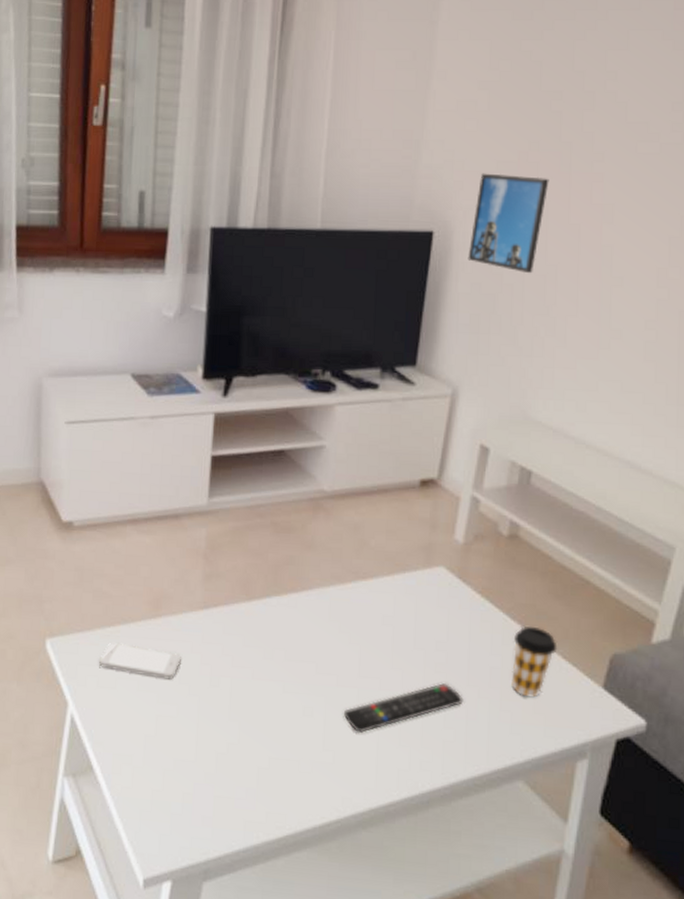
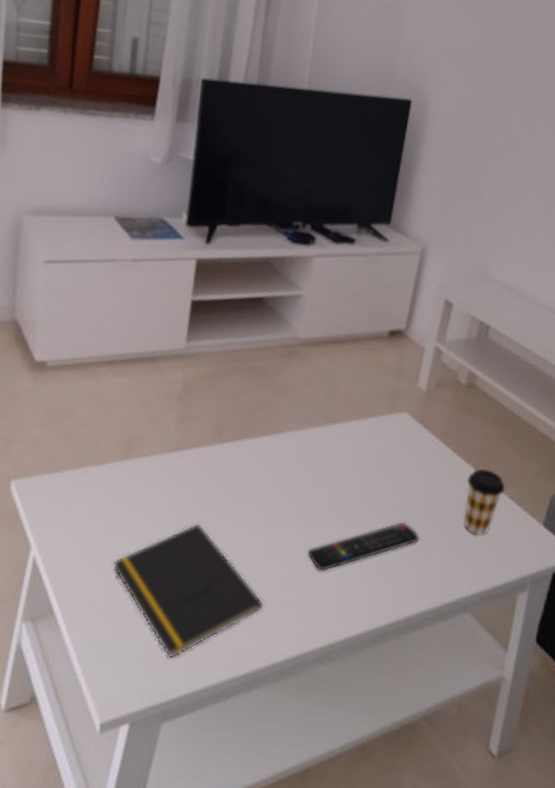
smartphone: present [99,642,181,680] -> none [66,484,151,521]
notepad: none [148,682,300,818] -> present [113,523,264,659]
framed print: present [467,173,549,274] -> none [441,50,515,146]

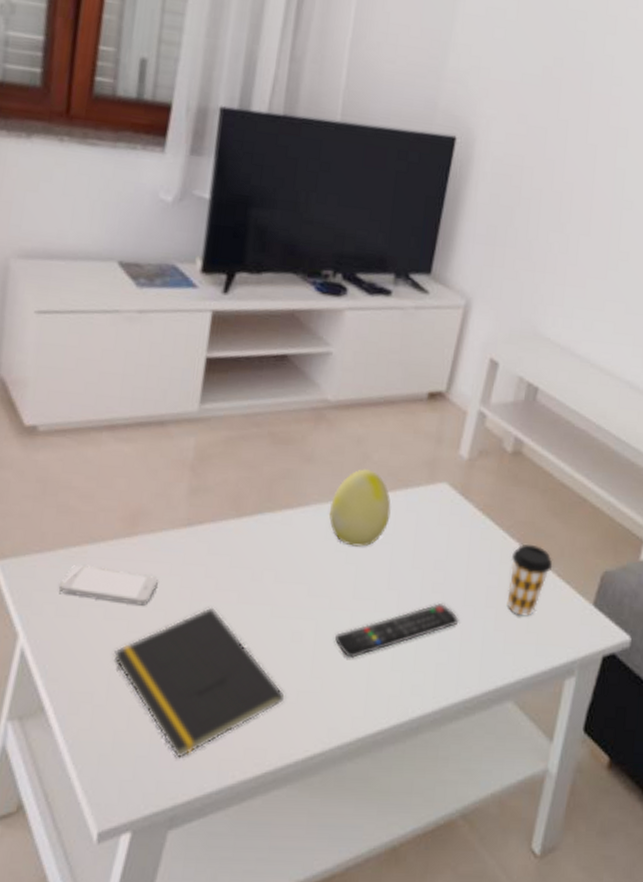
smartphone: none [66,484,151,521] -> present [59,564,158,606]
decorative egg: none [302,400,357,470] -> present [329,469,391,547]

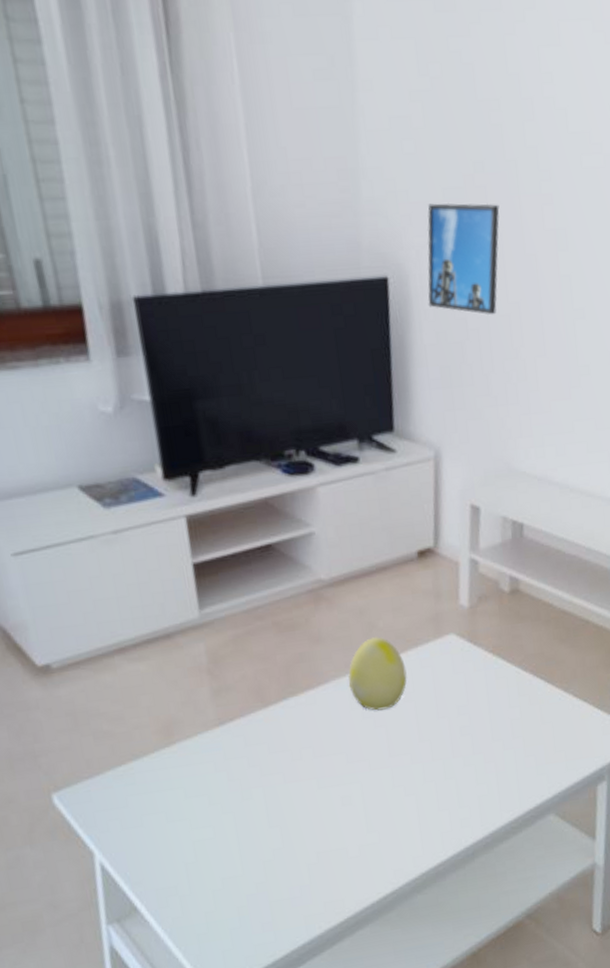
smartphone: present [59,564,158,606] -> none [117,776,207,809]
notepad: present [114,607,285,758] -> none [185,791,349,924]
remote control: present [335,604,459,658] -> none [381,743,491,808]
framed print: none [488,83,571,190] -> present [427,203,500,315]
coffee cup: present [507,544,553,617] -> none [528,673,568,739]

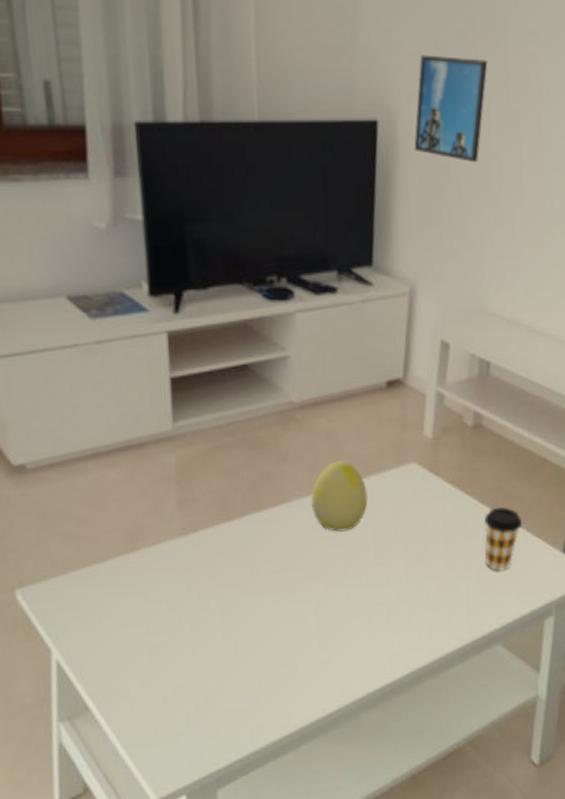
coffee cup: none [528,673,568,739] -> present [484,507,523,571]

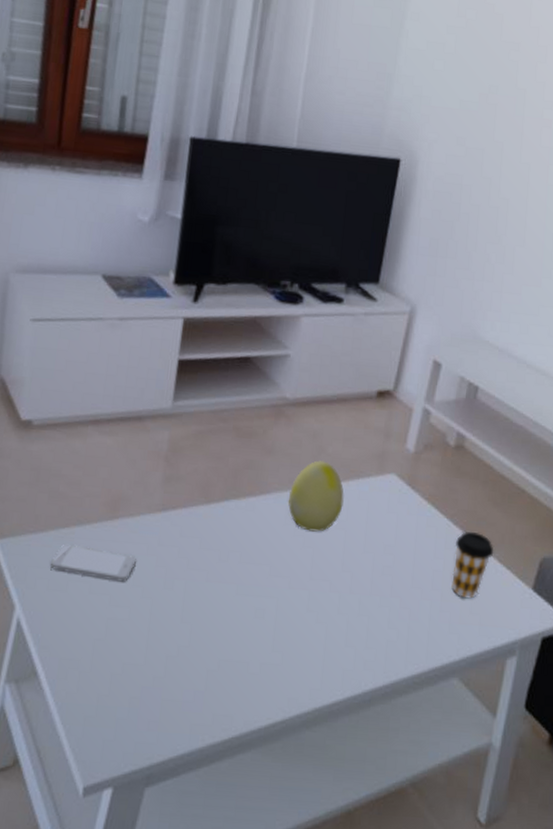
smartphone: none [79,582,167,610] -> present [51,544,136,582]
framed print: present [414,55,488,163] -> none [430,110,505,205]

